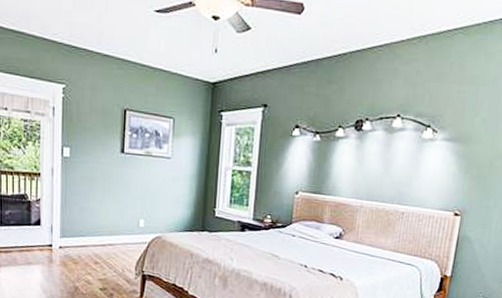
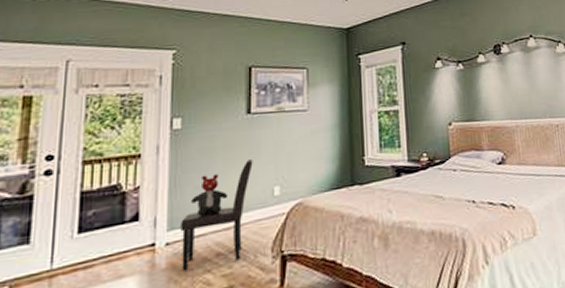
chair: none [70,193,124,271] -> present [181,159,253,272]
teddy bear: none [77,199,105,232] -> present [191,174,229,217]

